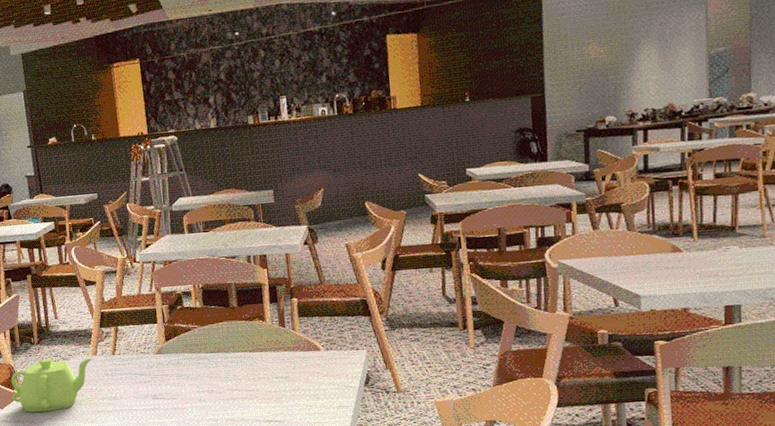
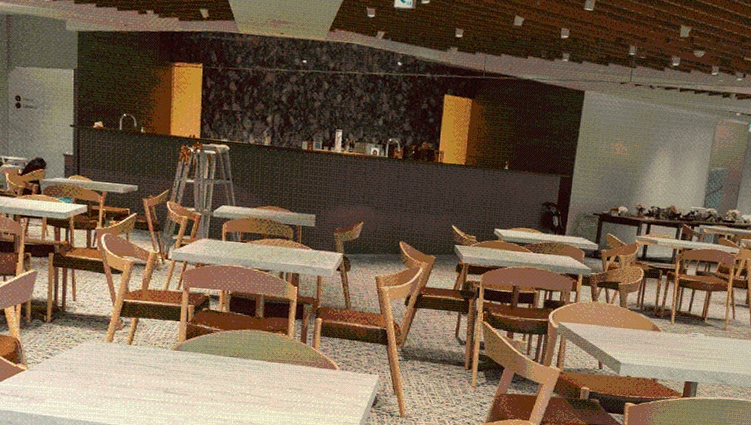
teapot: present [11,358,93,413] -> none [14,338,107,391]

